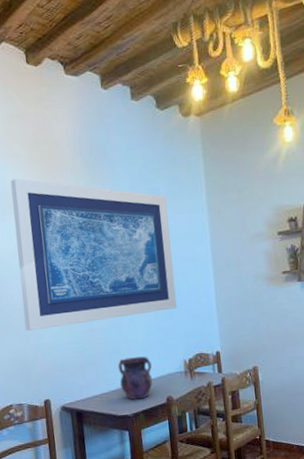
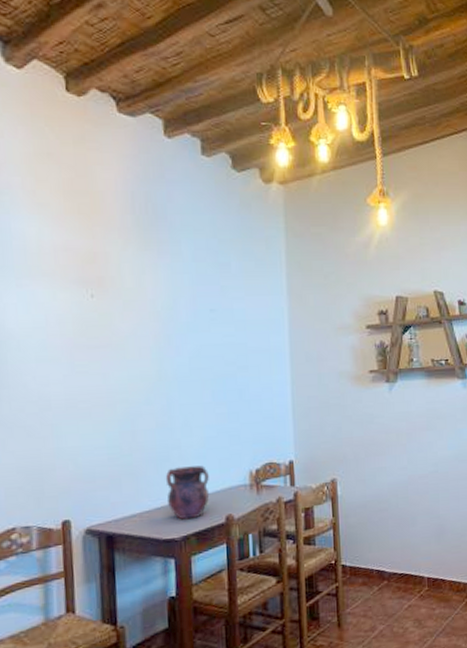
wall art: present [10,178,177,331] -> none [32,234,245,430]

